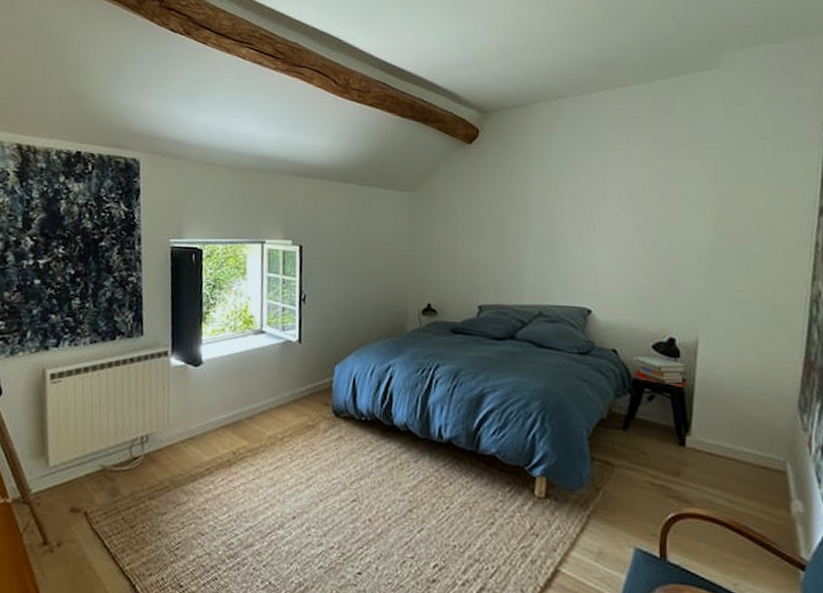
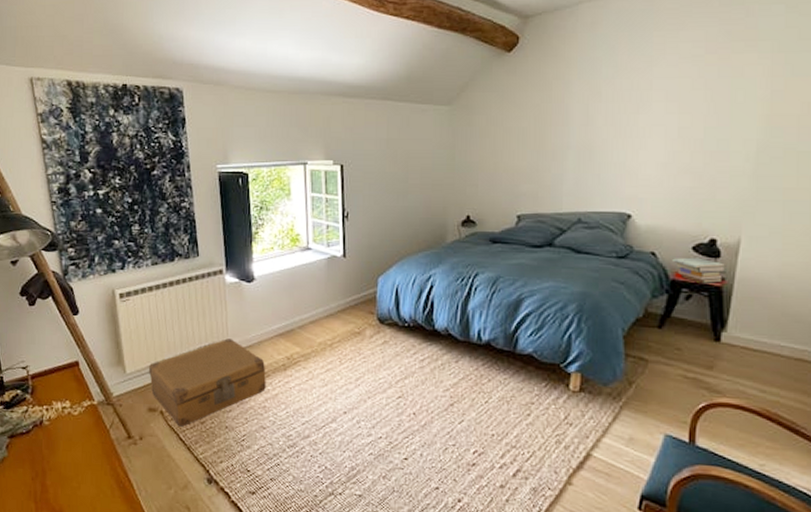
suitcase: none [75,428,209,531] -> present [149,338,266,427]

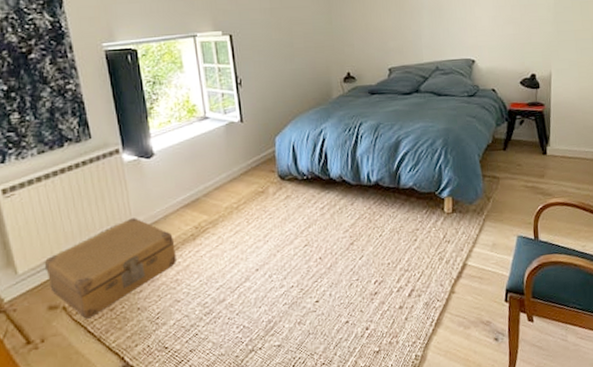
books: present [672,257,725,285] -> none [507,89,544,111]

